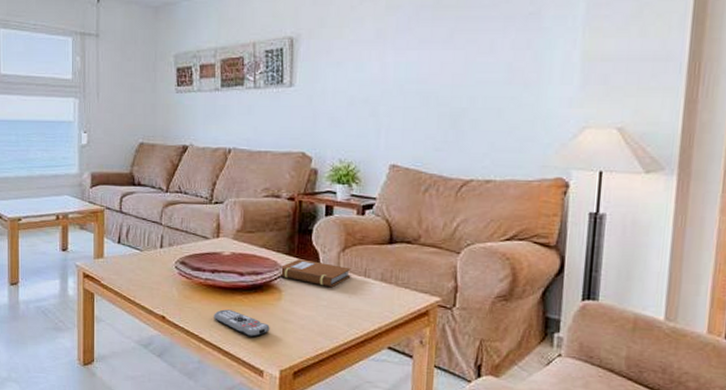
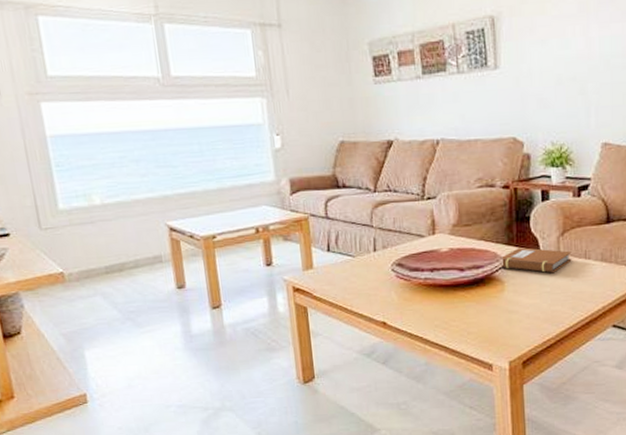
remote control: present [214,309,270,338] -> none [437,307,496,333]

